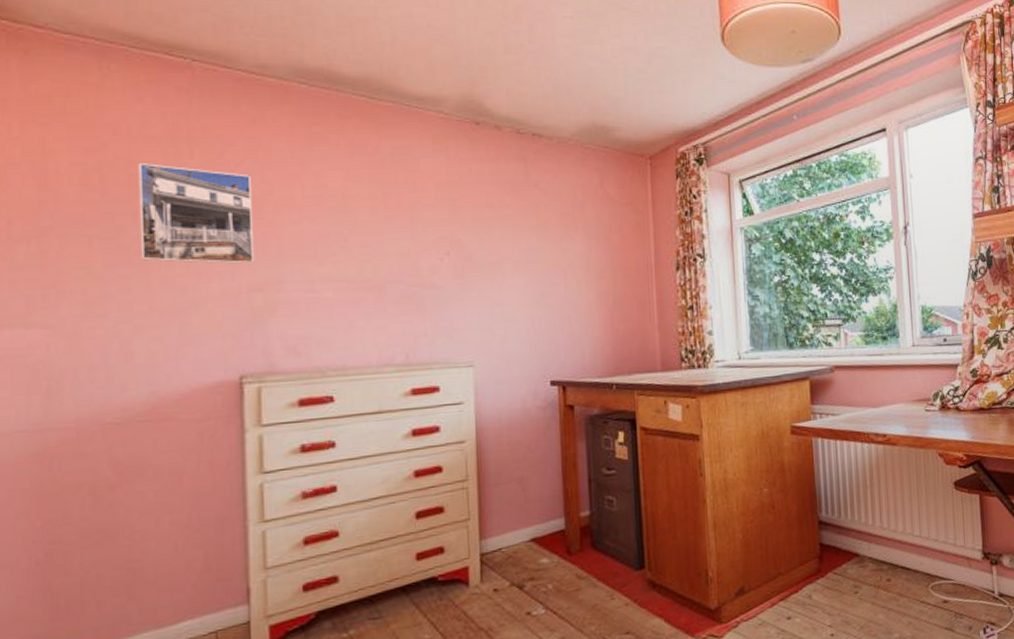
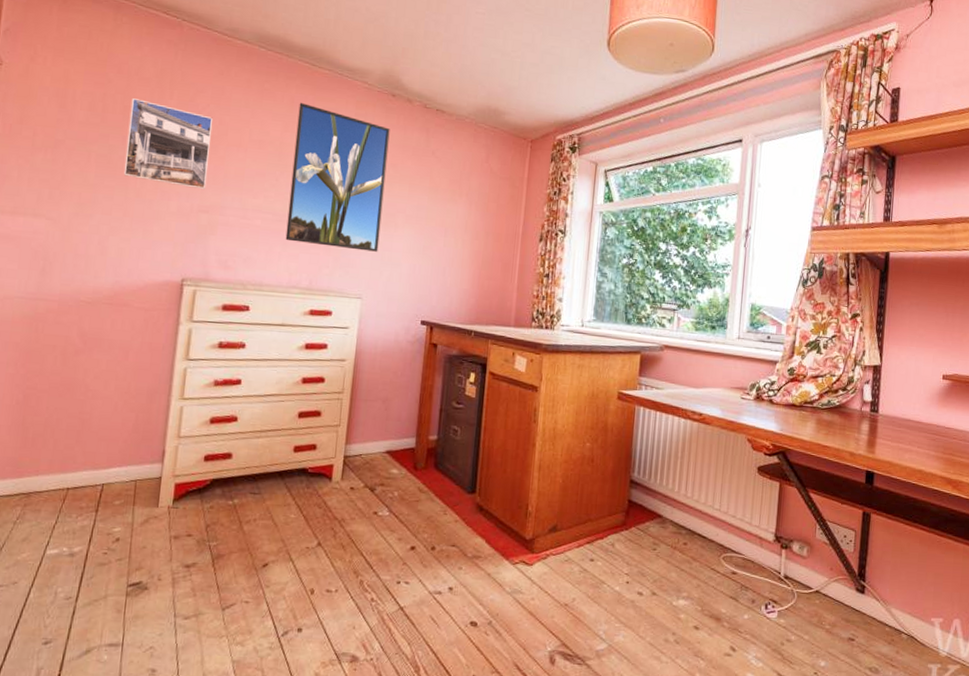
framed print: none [360,145,486,311] -> present [285,103,390,252]

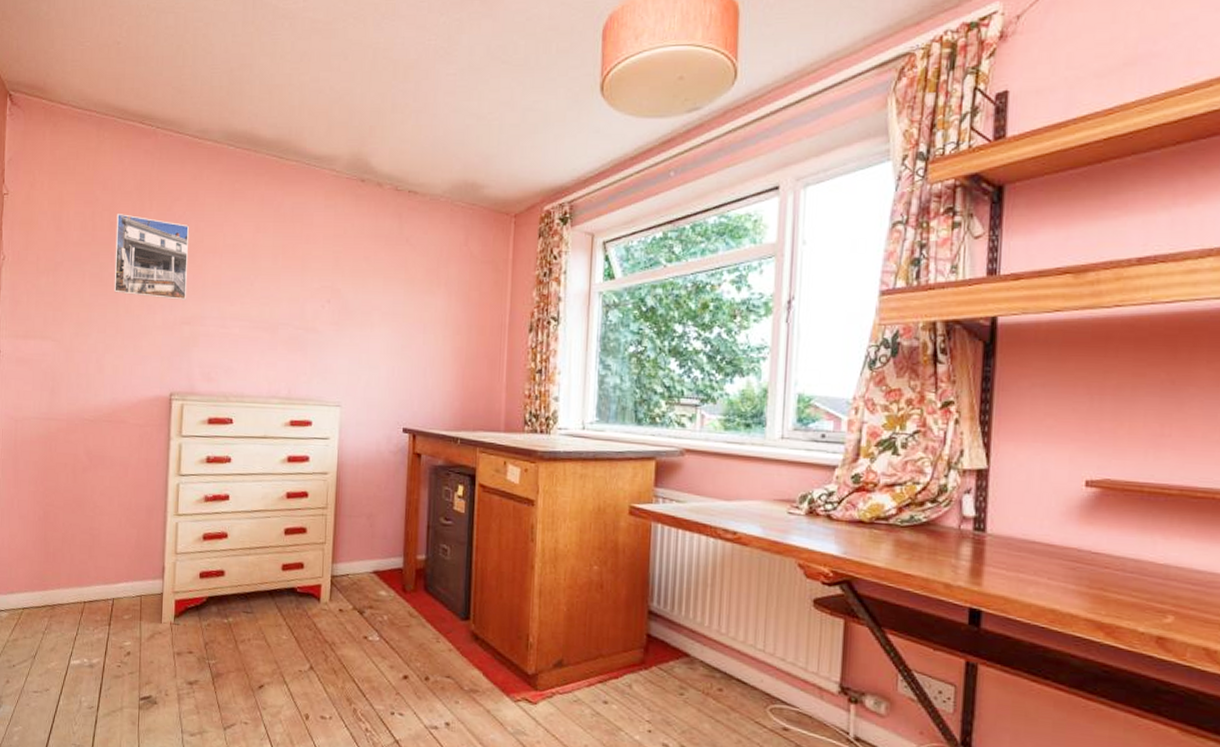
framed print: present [285,103,390,252] -> none [263,200,361,355]

